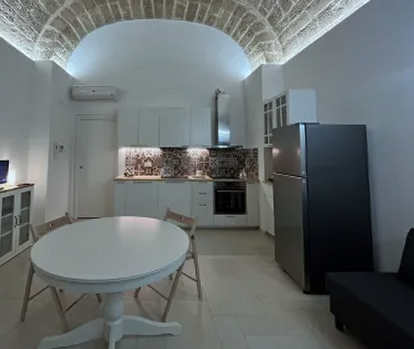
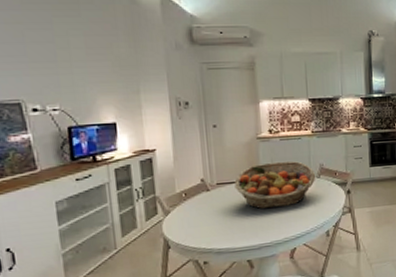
fruit basket: none [92,202,163,246] -> present [234,161,316,209]

